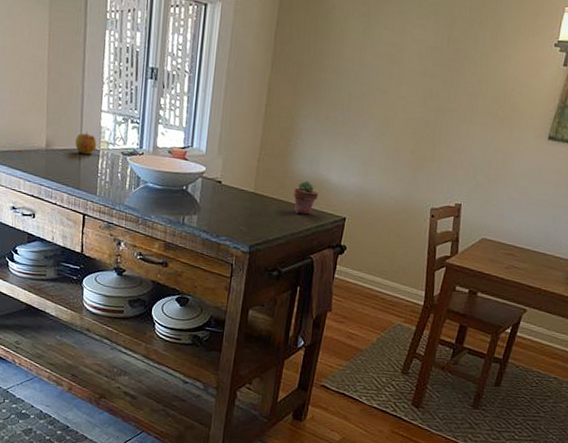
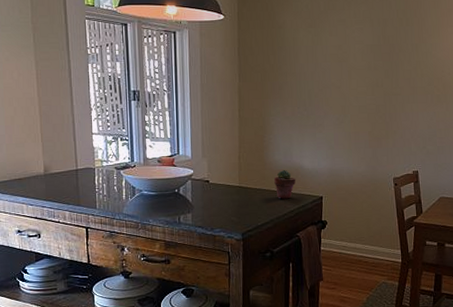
apple: present [75,132,97,155] -> none [71,153,92,174]

